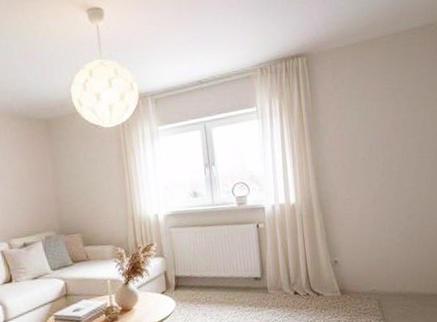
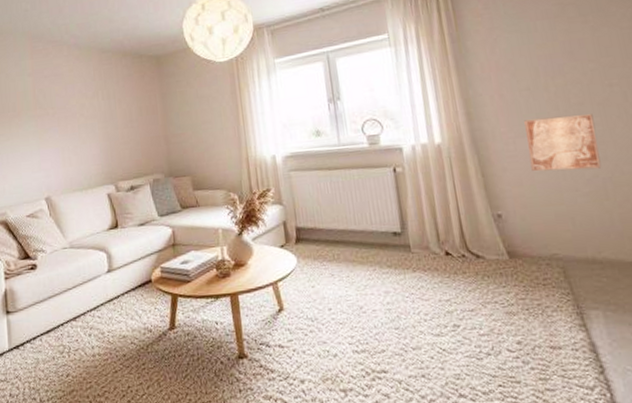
wall art: none [359,180,411,226] -> present [524,114,602,172]

